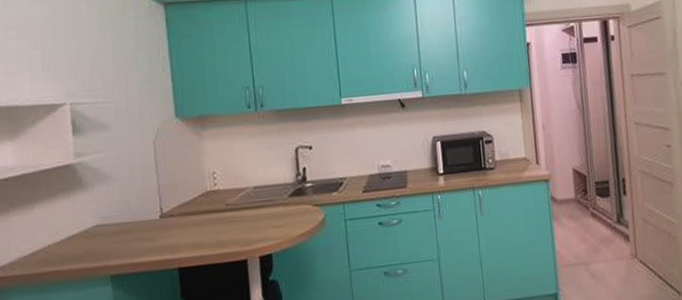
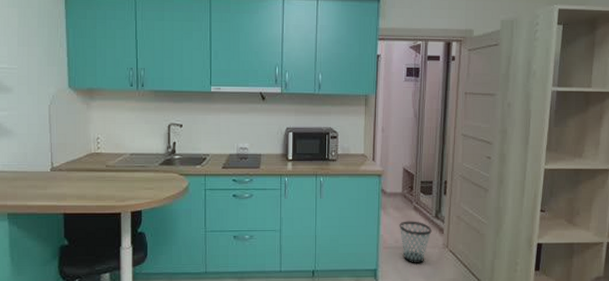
wastebasket: none [577,230,616,281] -> present [399,221,432,263]

